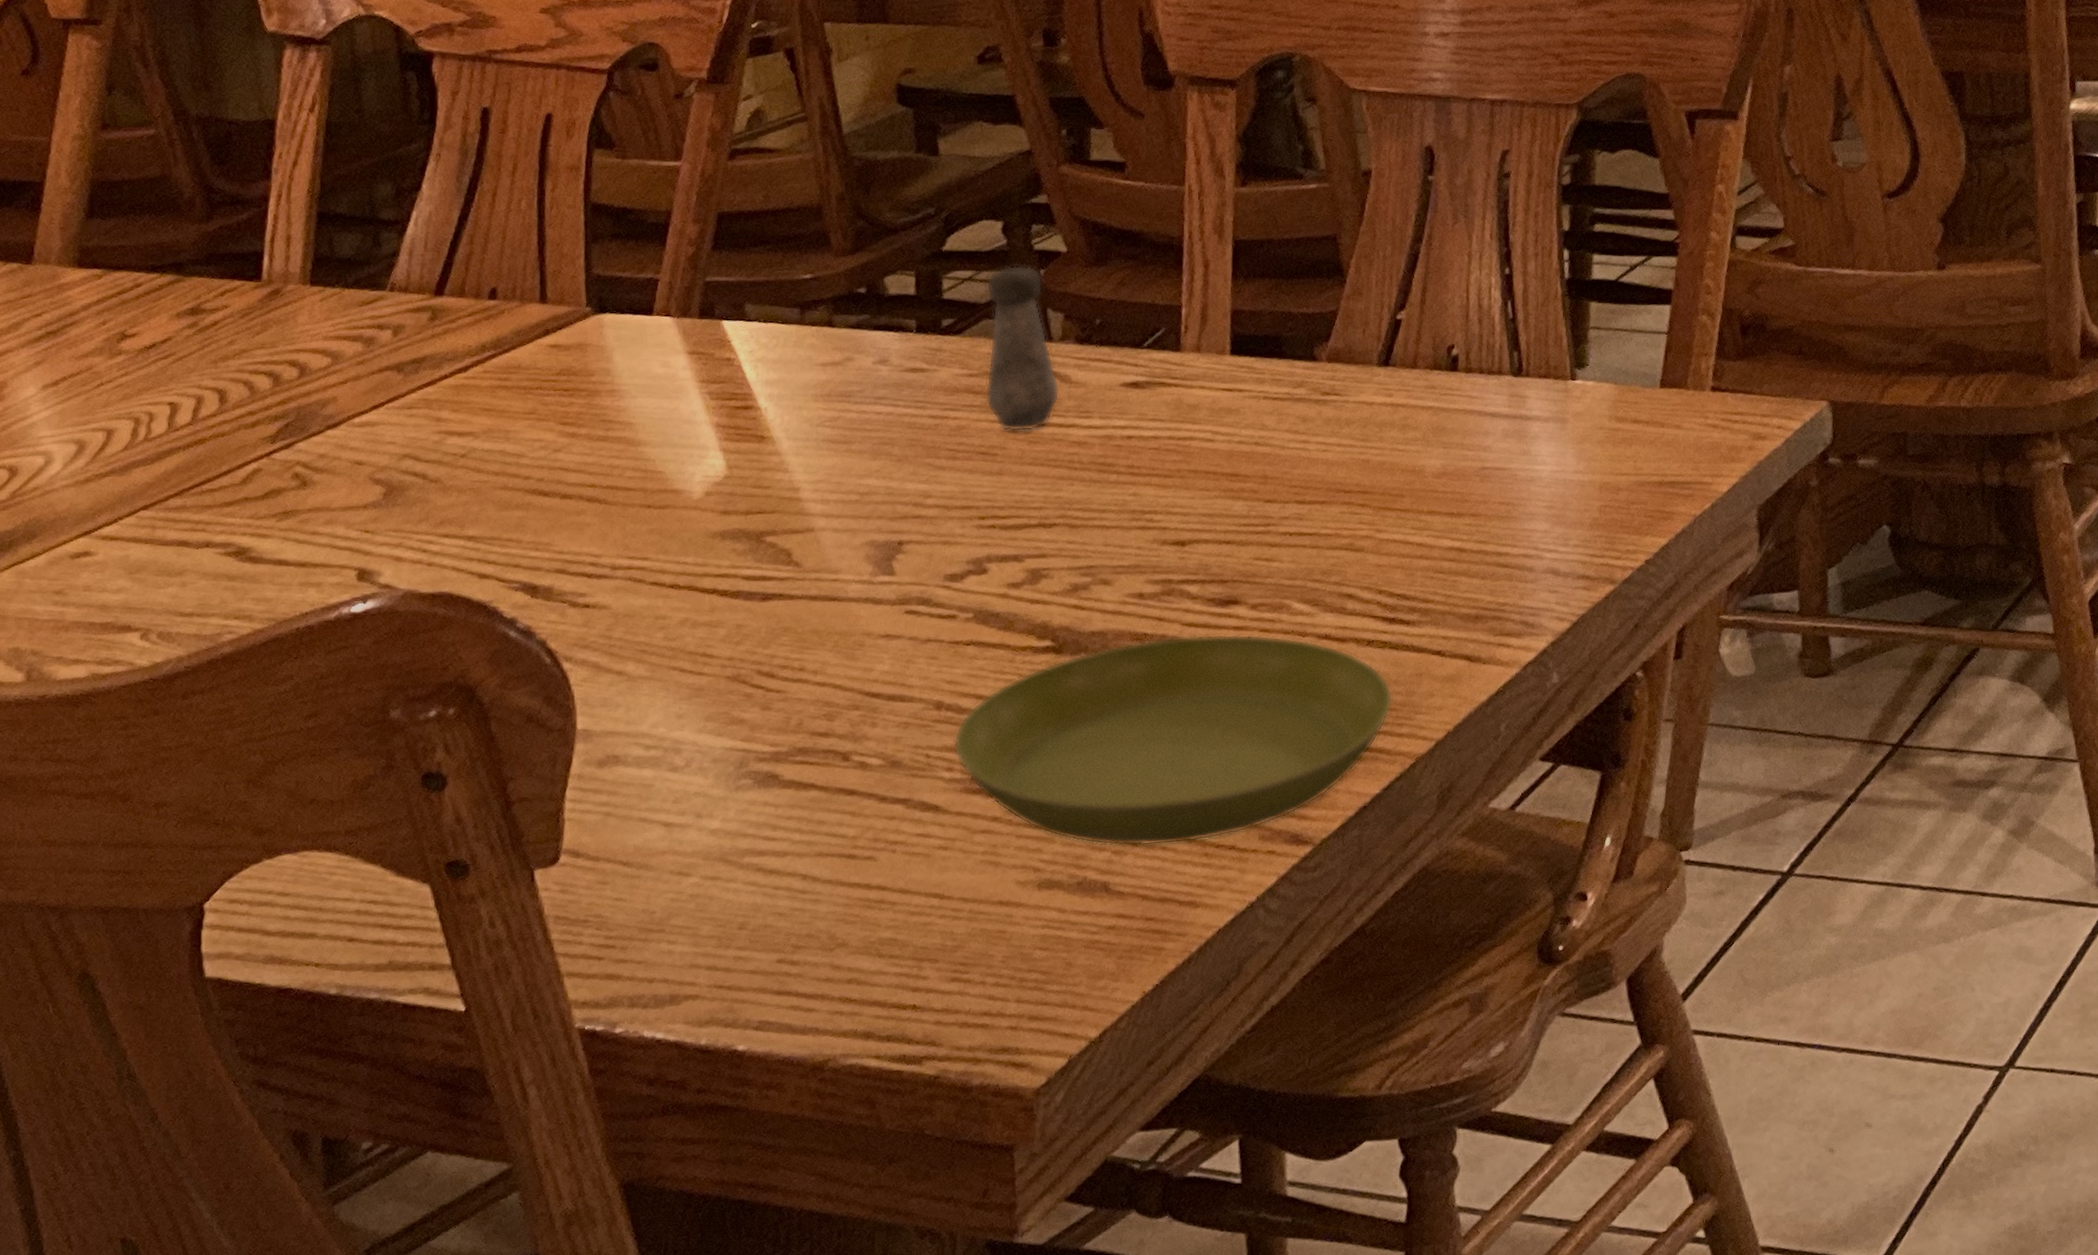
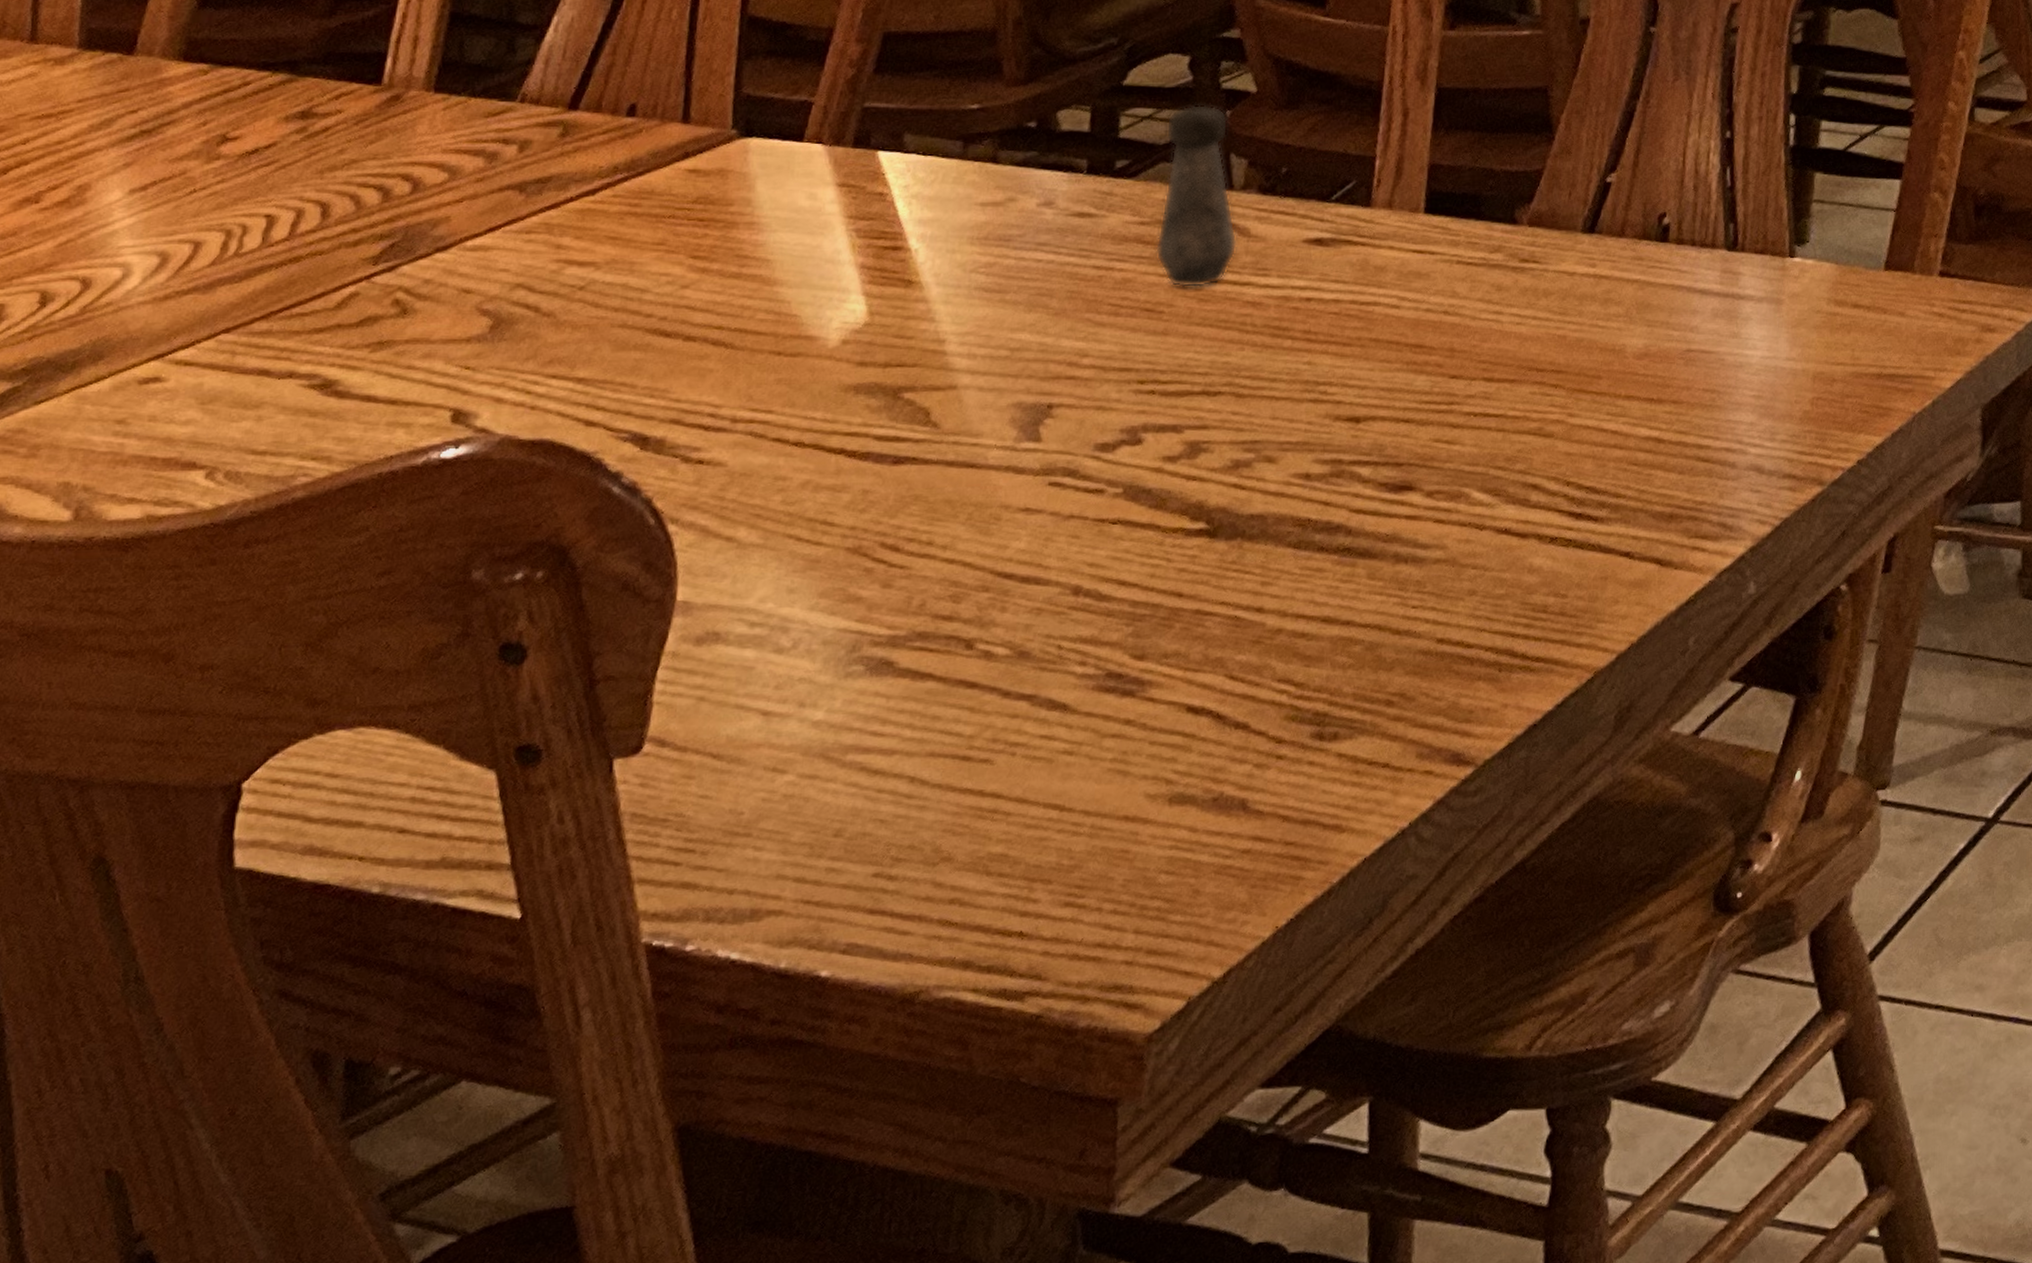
saucer: present [952,633,1393,847] -> none [1088,523,1574,760]

